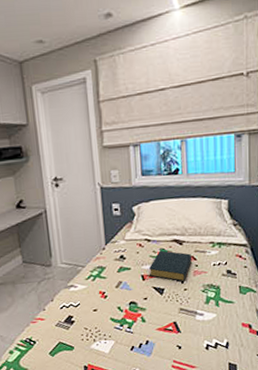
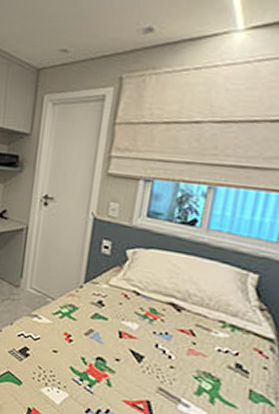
hardback book: present [148,250,193,282] -> none [128,309,191,357]

